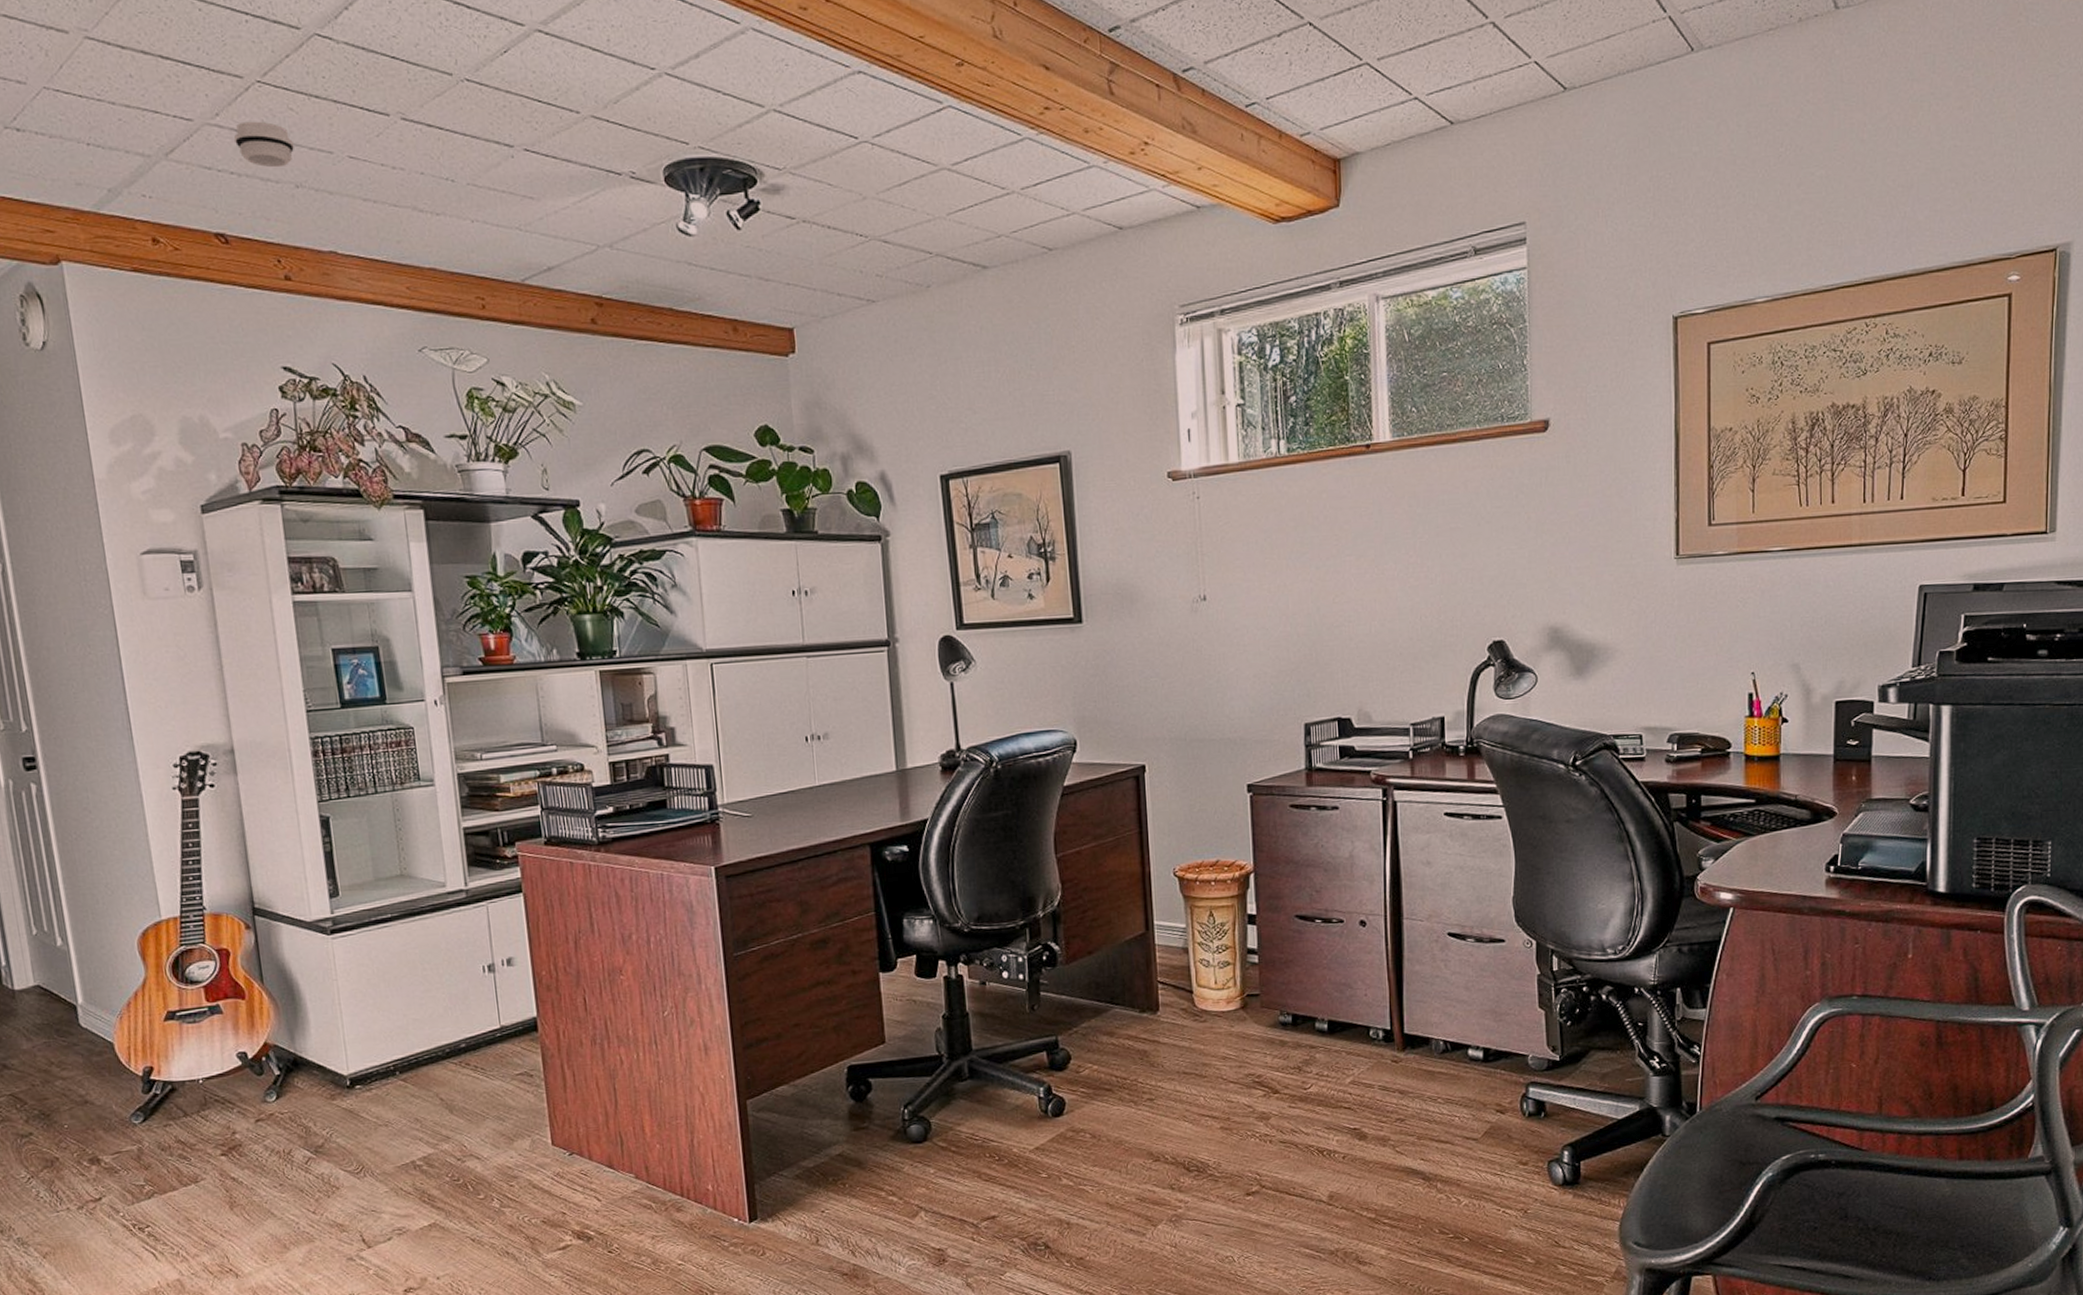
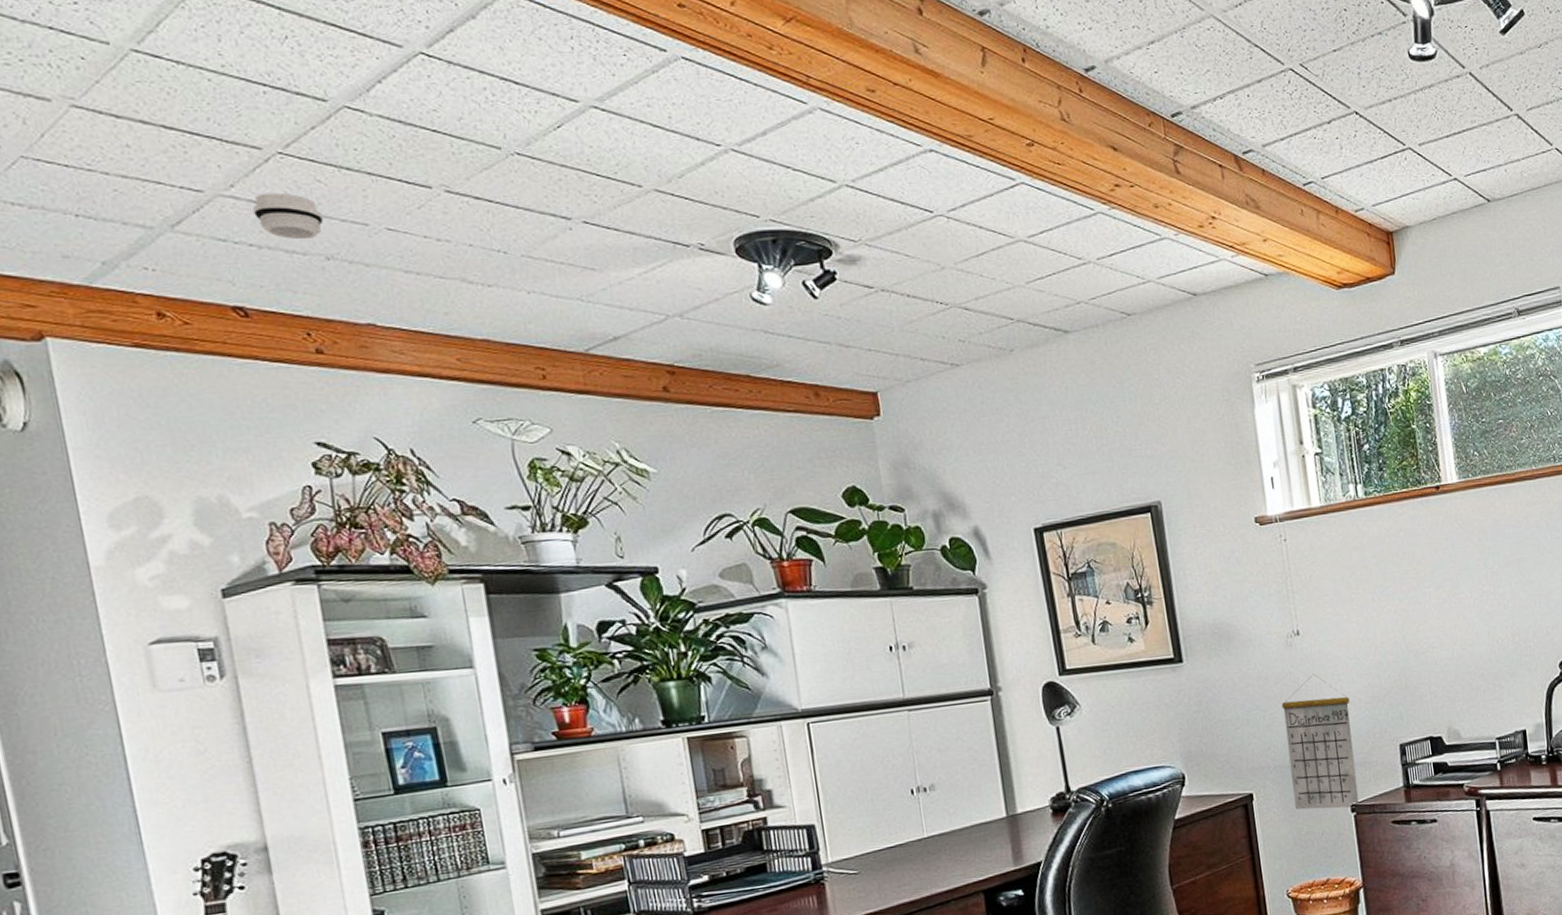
calendar: none [1182,642,1257,788] -> present [1281,674,1360,810]

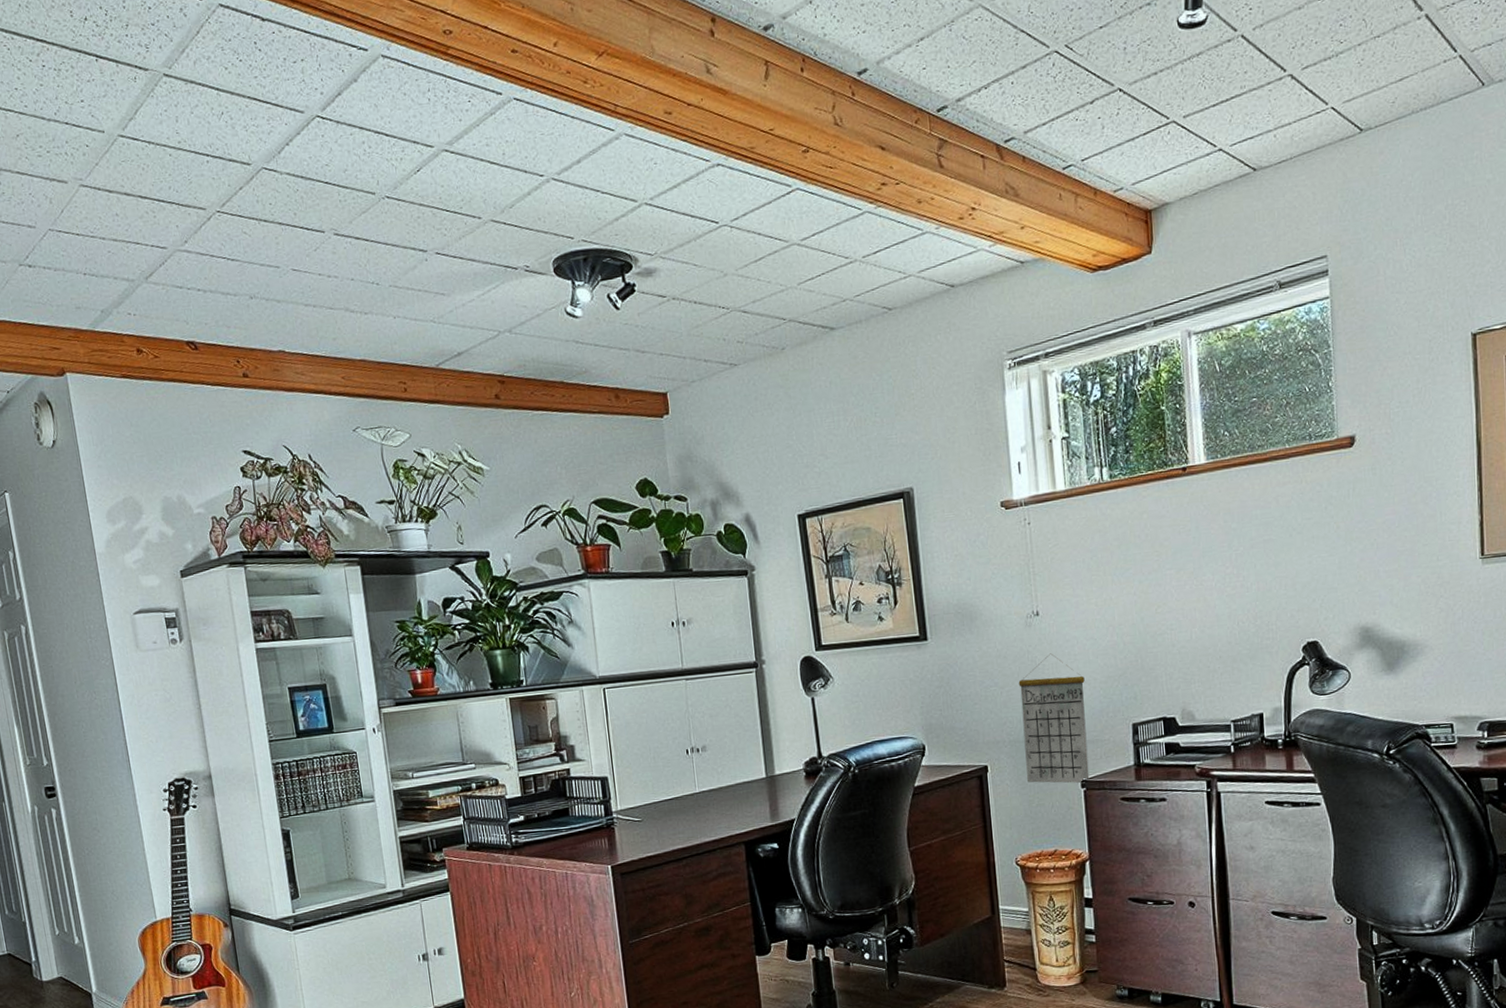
smoke detector: present [253,192,324,240] -> none [200,245,248,283]

